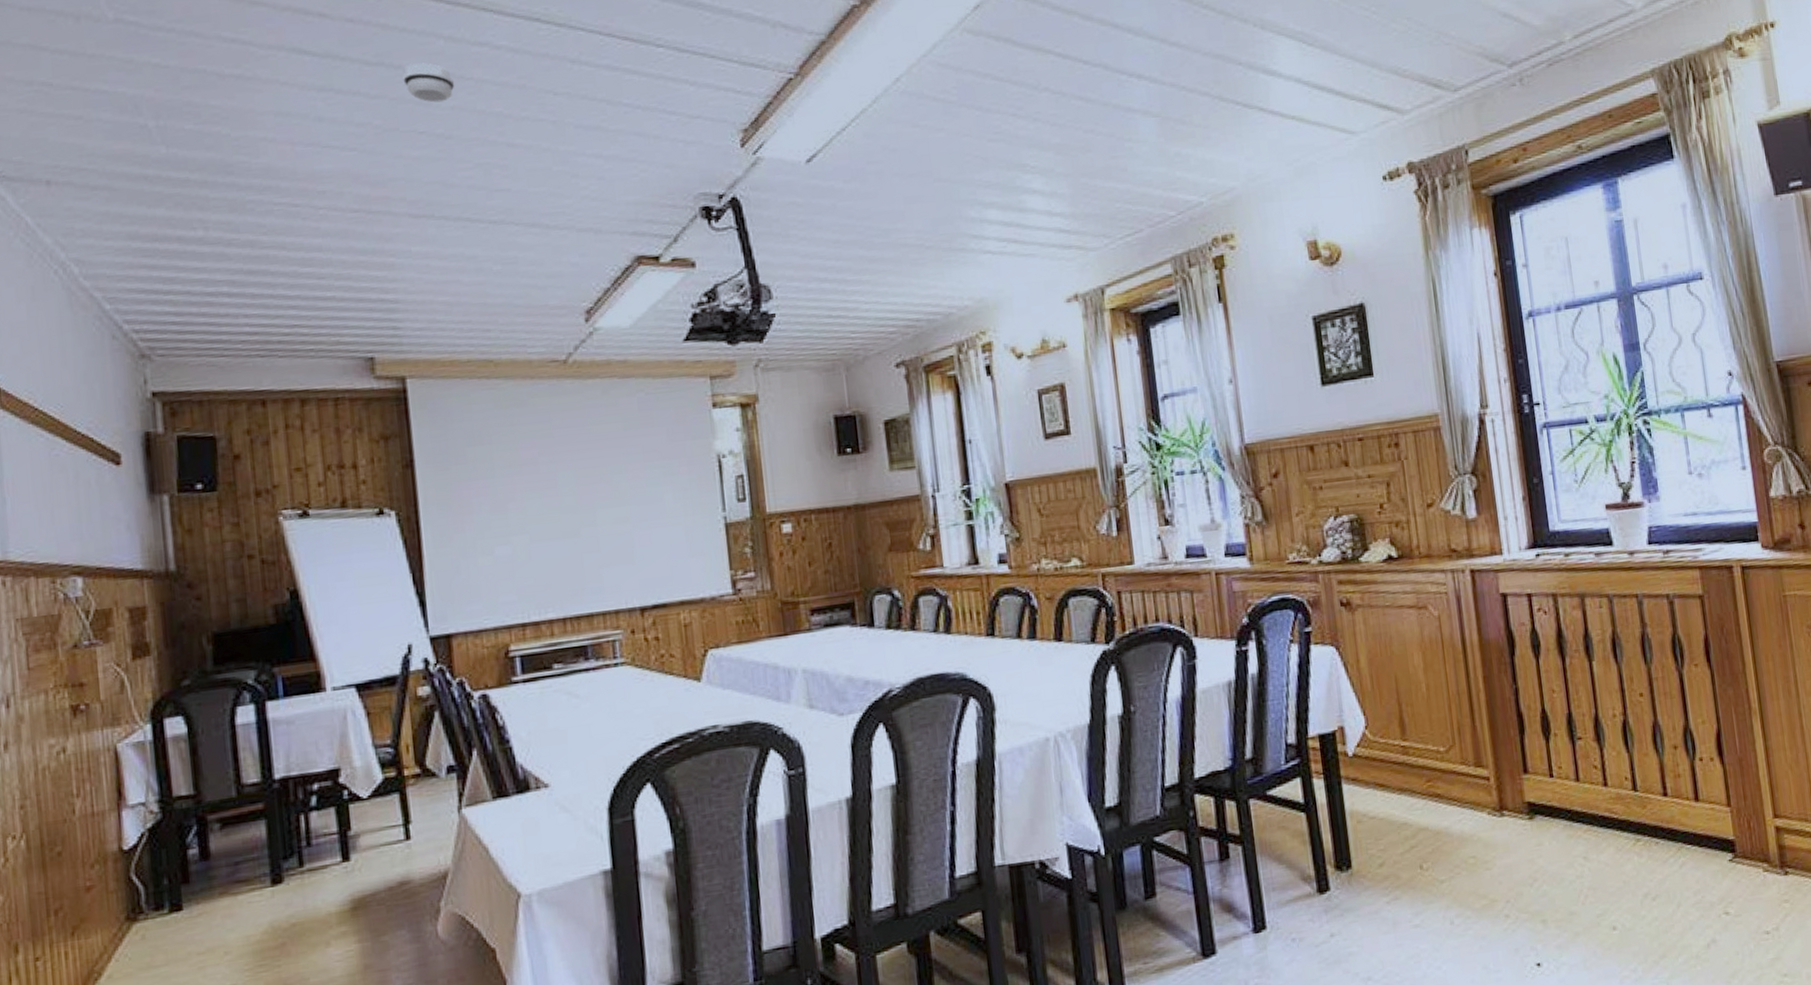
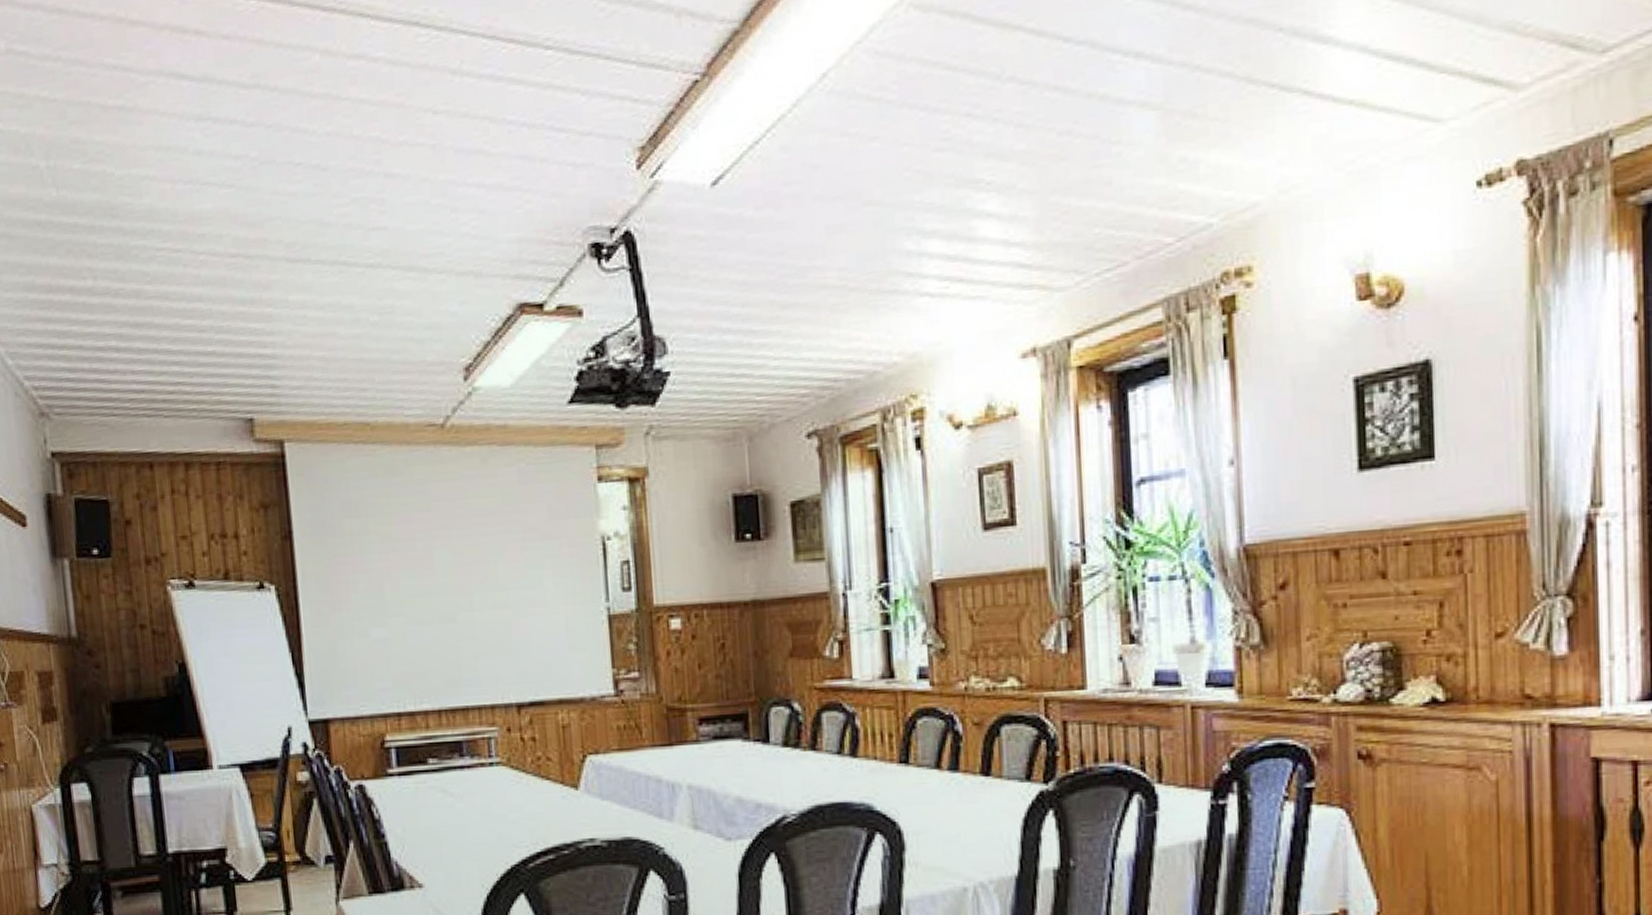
smoke detector: present [403,63,455,103] -> none [279,82,331,129]

